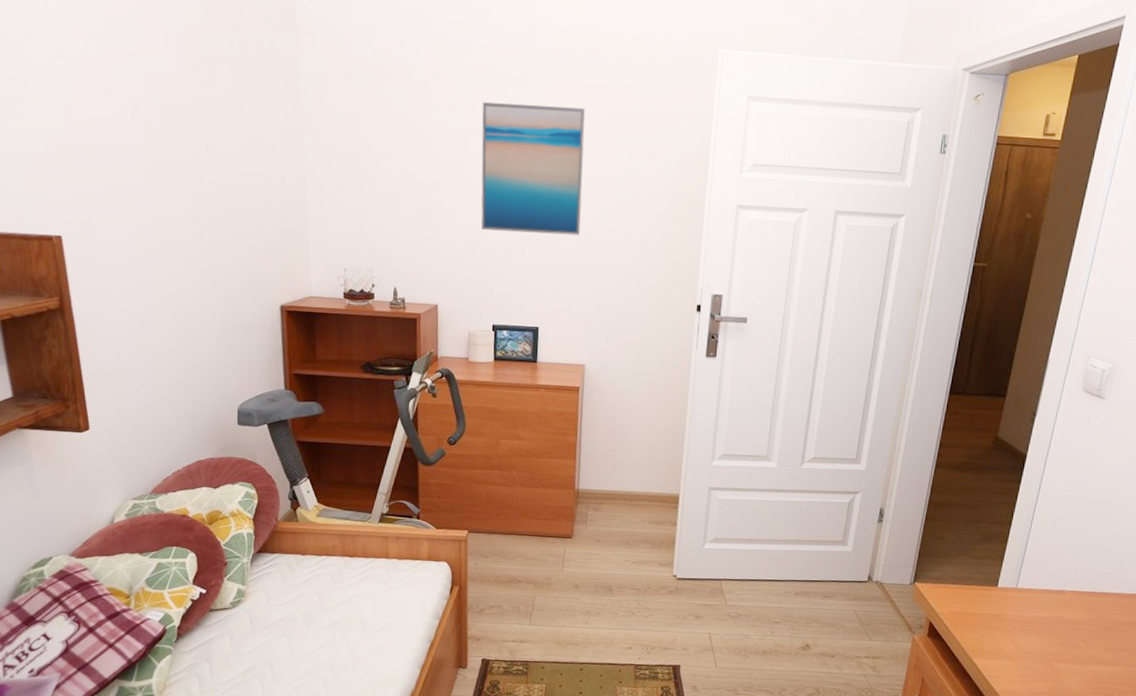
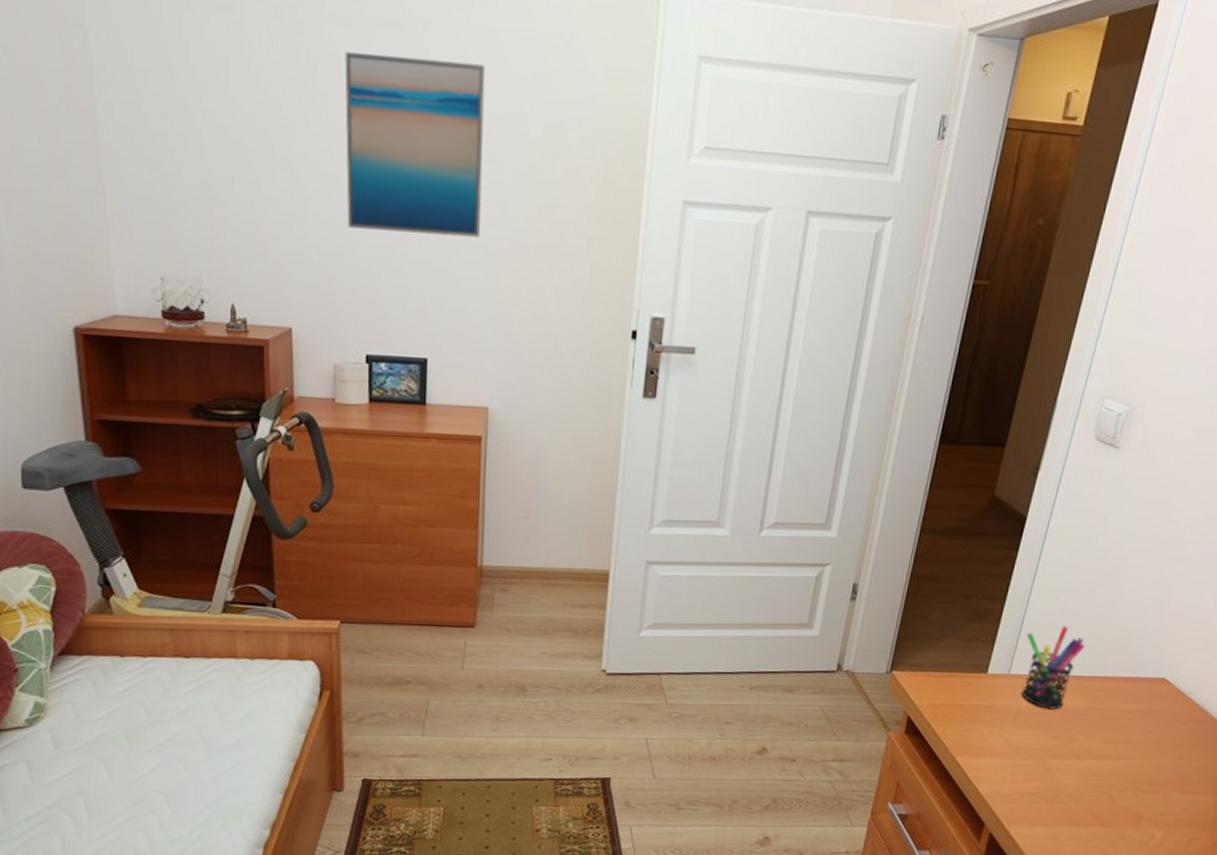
pen holder: none [1028,548,1083,620] -> present [1022,626,1085,710]

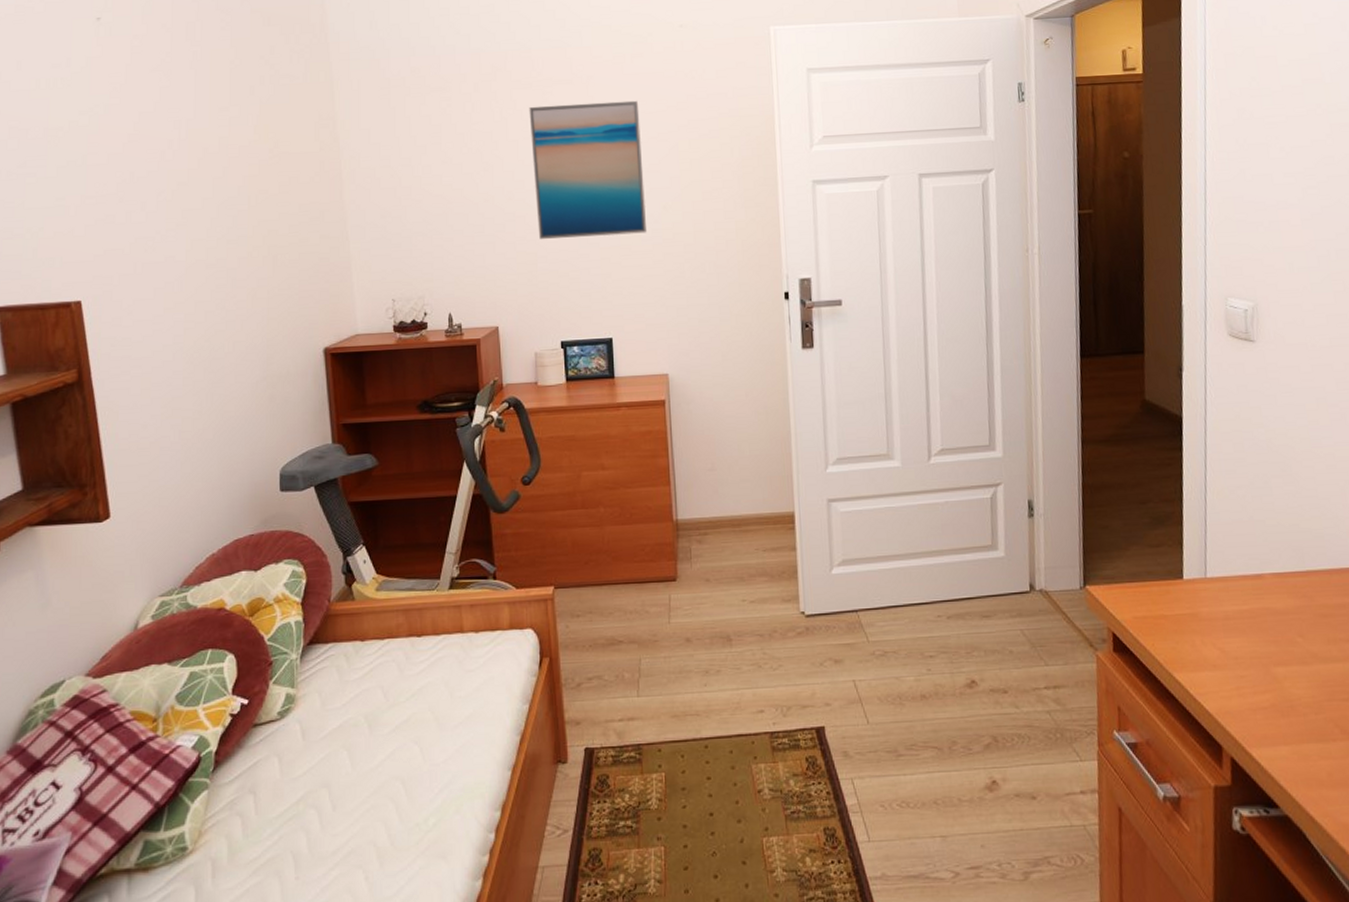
pen holder: present [1022,626,1085,710] -> none [1213,521,1277,612]

